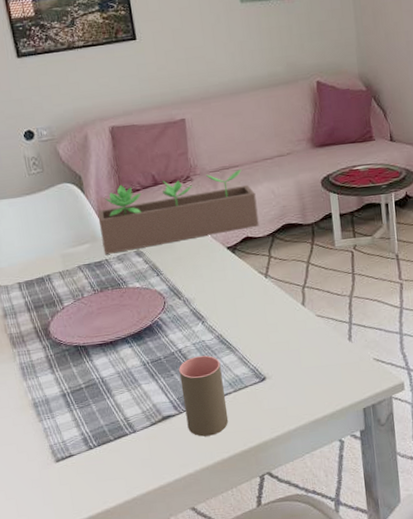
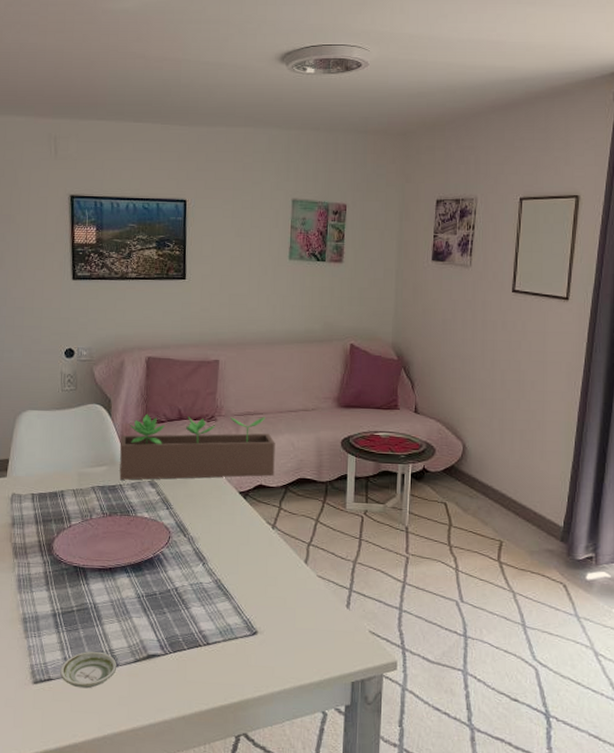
saucer: none [79,421,135,459] -> present [60,651,117,689]
cup: present [179,355,229,437] -> none [171,598,214,684]

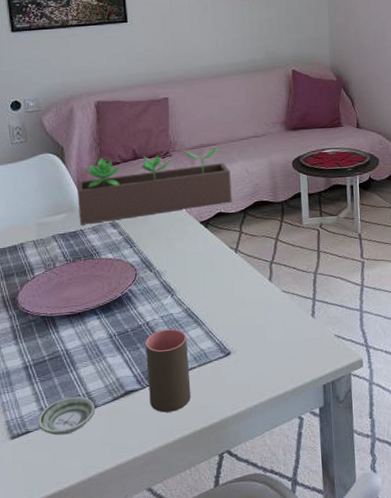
cup: none [171,598,214,684] -> present [145,329,191,413]

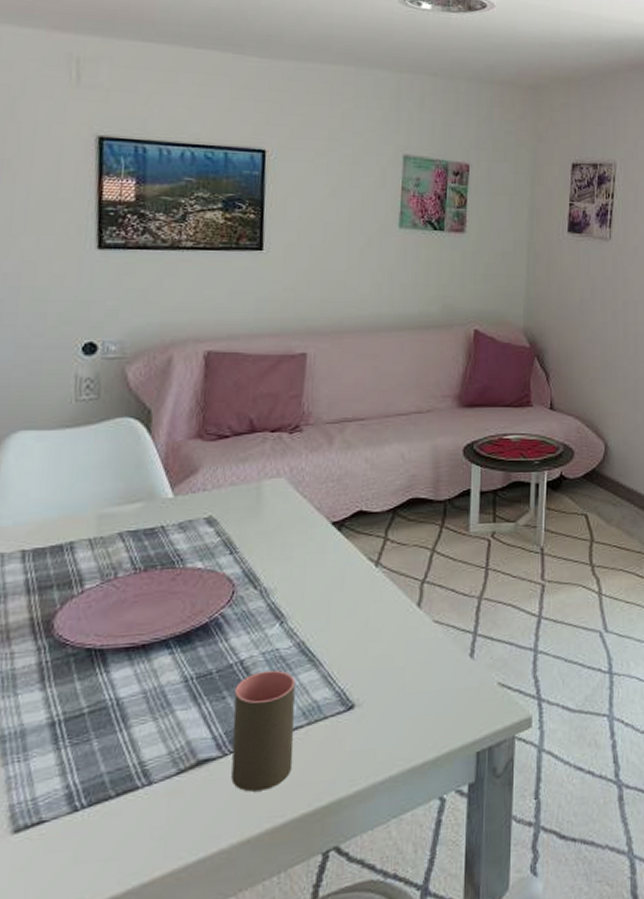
saucer: present [38,396,96,436] -> none [58,767,150,827]
succulent planter: present [76,147,232,225] -> none [161,423,380,519]

